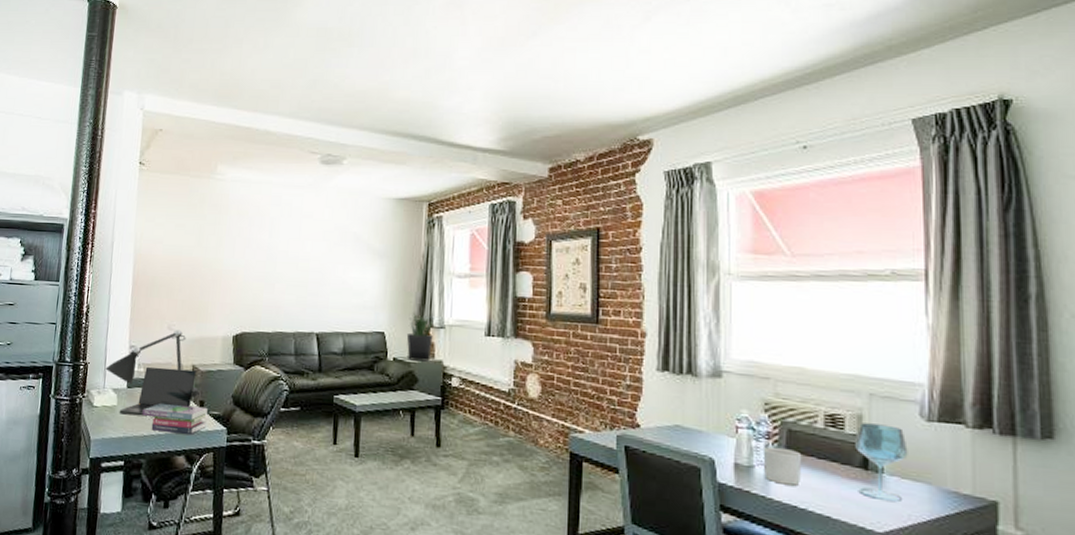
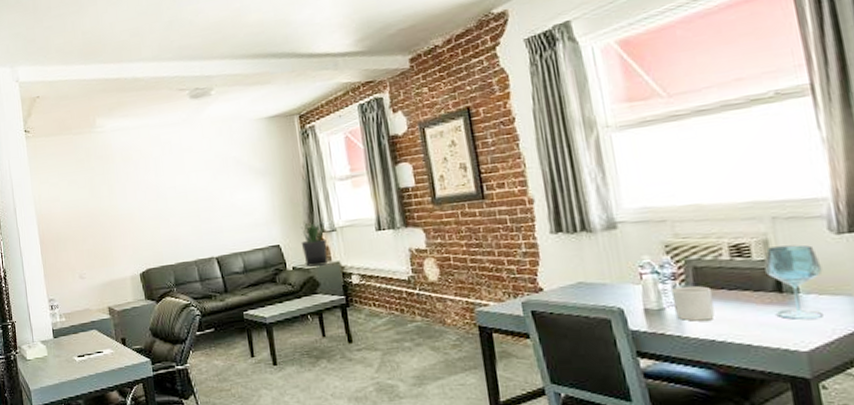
desk lamp: present [105,329,200,398] -> none [31,277,120,338]
laptop: present [119,366,196,416] -> none [50,311,114,363]
books: present [142,403,208,434] -> none [71,343,131,373]

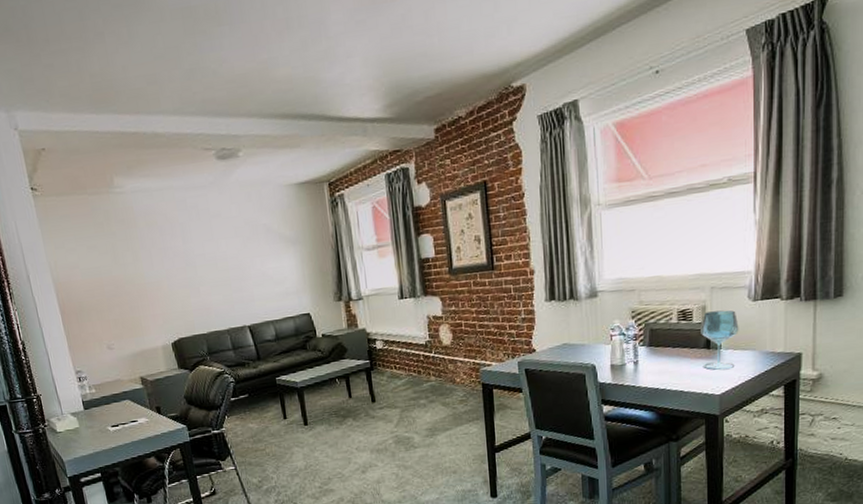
planter: present [301,221,328,267] -> none [330,290,354,334]
mug: present [672,285,715,322] -> none [633,344,662,374]

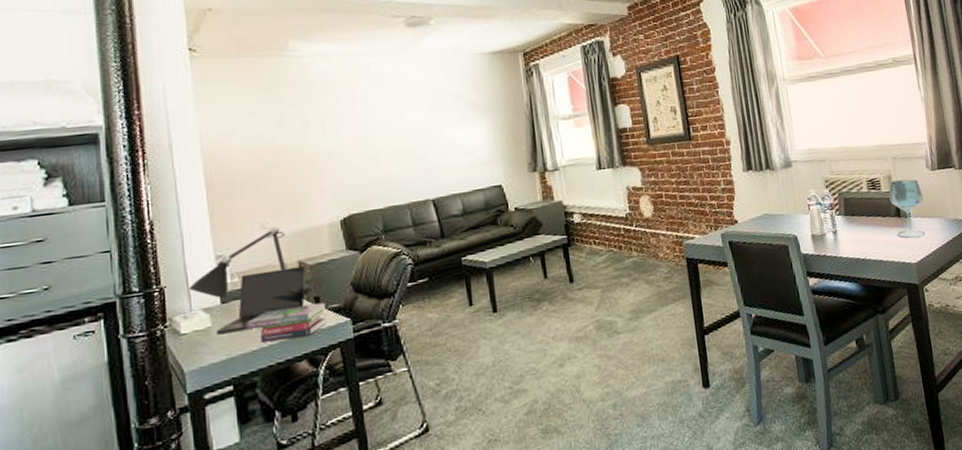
desk lamp: none [58,347,154,407] -> present [188,226,312,299]
laptop: none [82,381,148,434] -> present [215,266,305,335]
books: none [104,411,167,442] -> present [245,302,327,343]

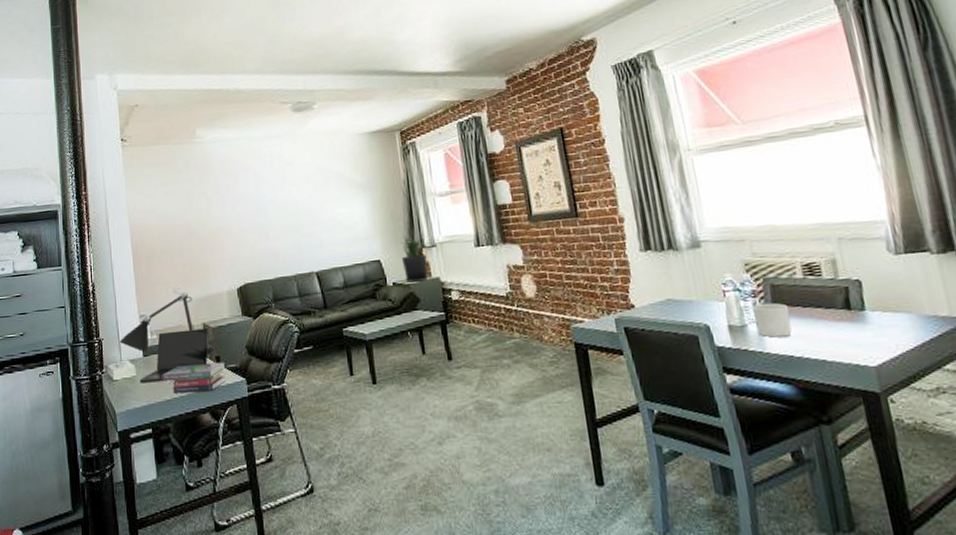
planter: none [523,160,550,207] -> present [401,236,428,283]
mug: none [830,213,859,244] -> present [753,302,792,338]
wine glass: present [888,179,925,238] -> none [833,264,887,336]

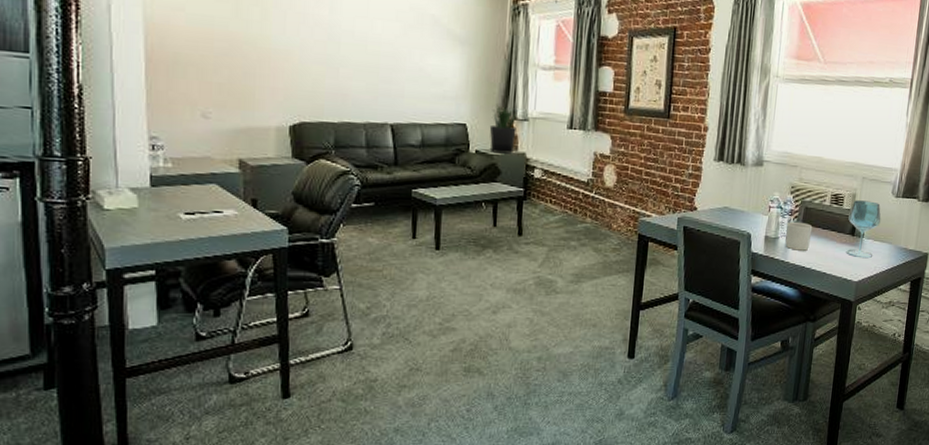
desk lamp: present [119,292,214,356] -> none [116,118,250,197]
laptop: present [139,328,208,383] -> none [142,161,244,219]
books: present [162,361,226,394] -> none [175,202,262,236]
wine glass: none [833,264,887,336] -> present [846,200,881,259]

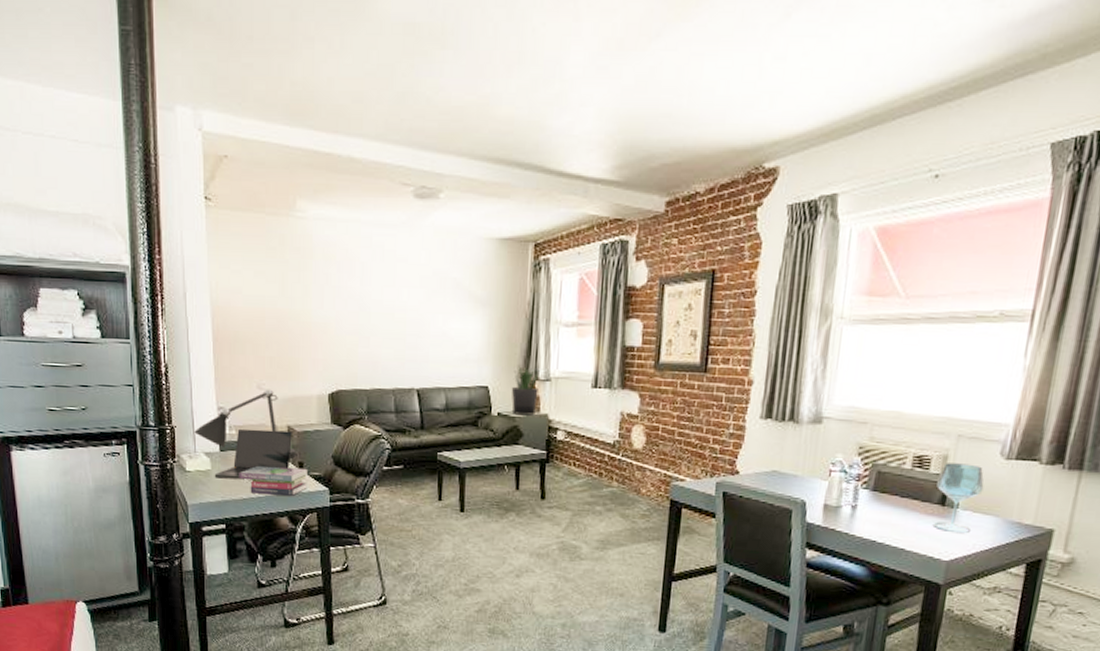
desk lamp: none [116,118,250,197] -> present [194,389,298,460]
laptop: none [142,161,244,219] -> present [214,428,292,479]
books: none [175,202,262,236] -> present [239,465,307,496]
mug: present [785,221,813,251] -> none [850,487,887,523]

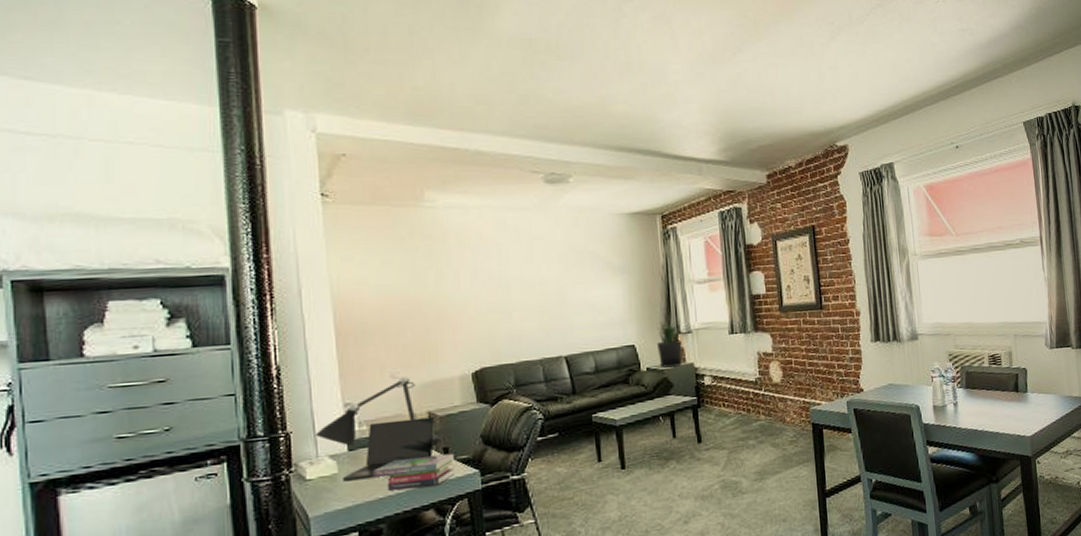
wine glass: present [932,463,984,534] -> none [1008,356,1041,413]

